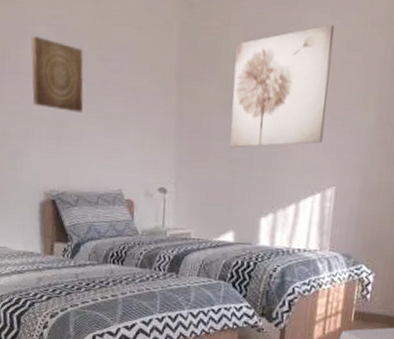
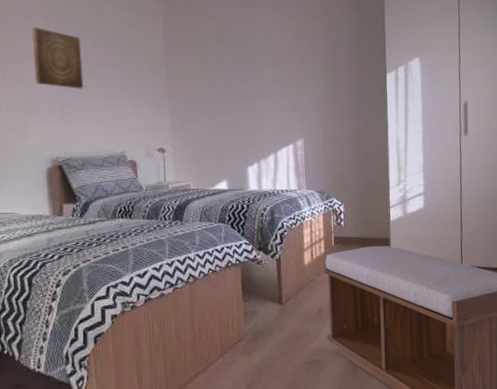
wall art: present [230,25,335,148] -> none [210,19,288,112]

